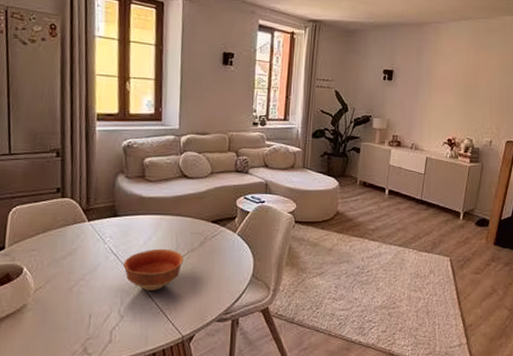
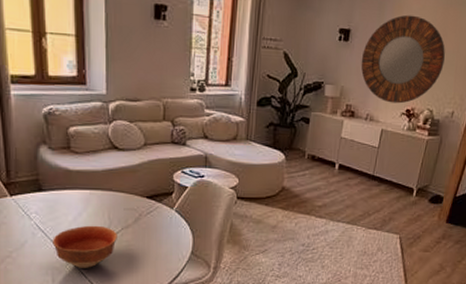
home mirror: none [404,57,479,134] -> present [361,14,445,104]

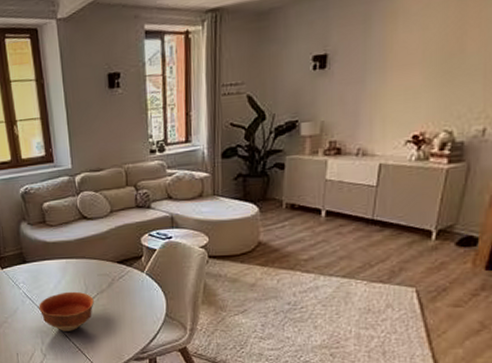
home mirror: present [361,14,445,104] -> none [344,18,465,132]

